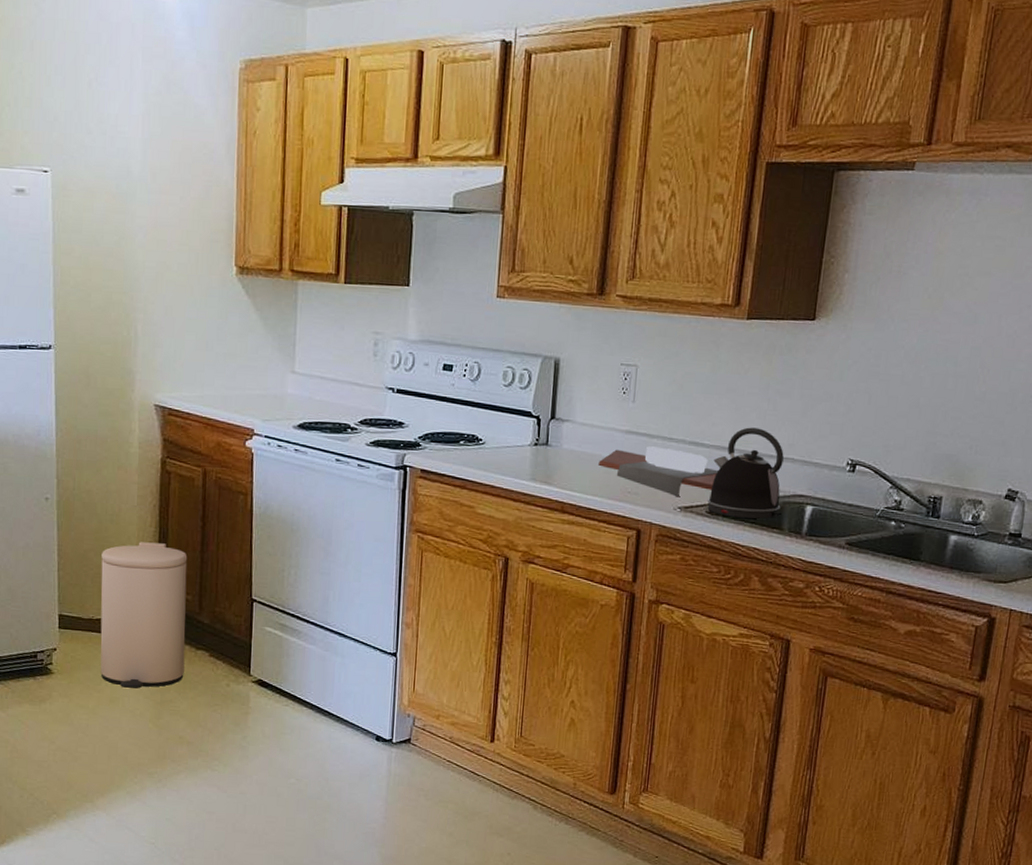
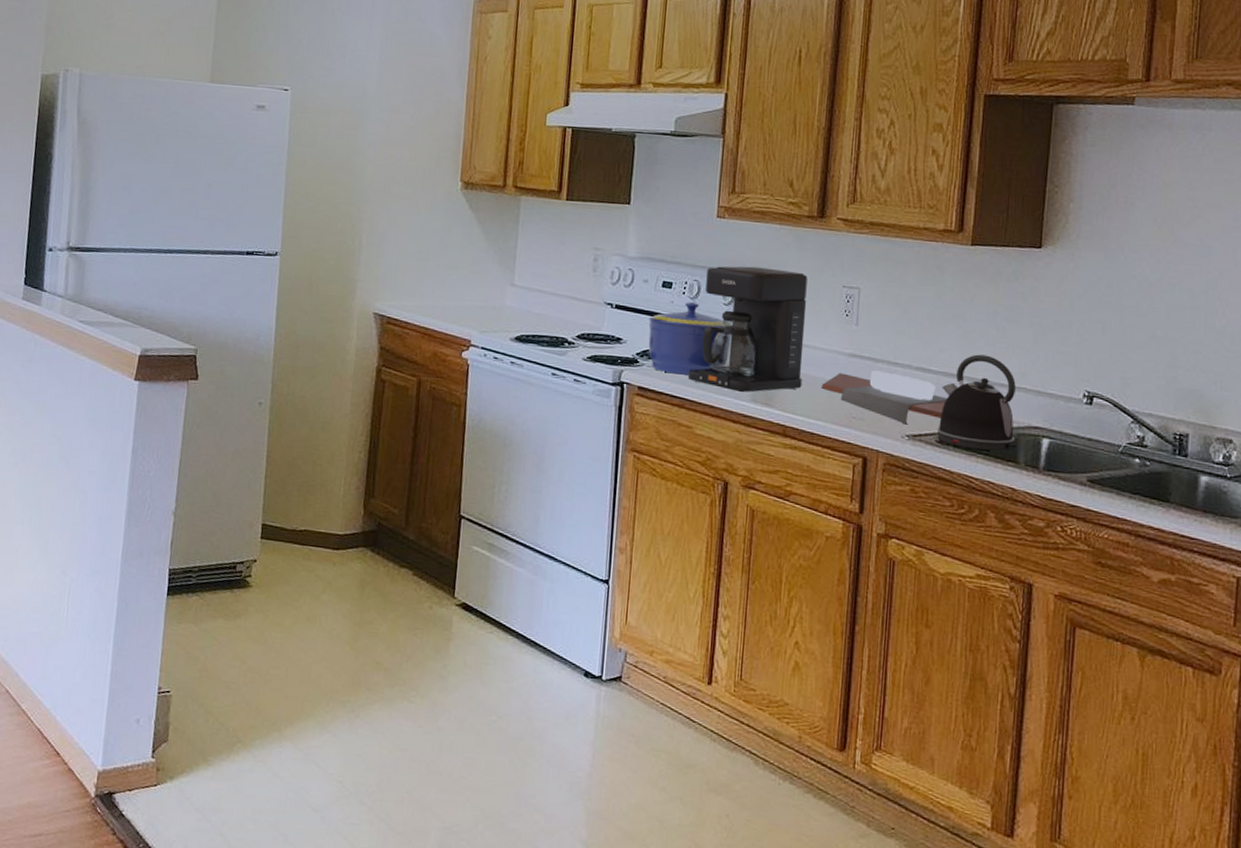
pedal bin: present [100,542,188,689] -> none [299,451,397,607]
cooking pot: none [430,383,504,457] -> present [648,301,723,375]
coffee maker: none [469,346,586,472] -> present [687,266,808,393]

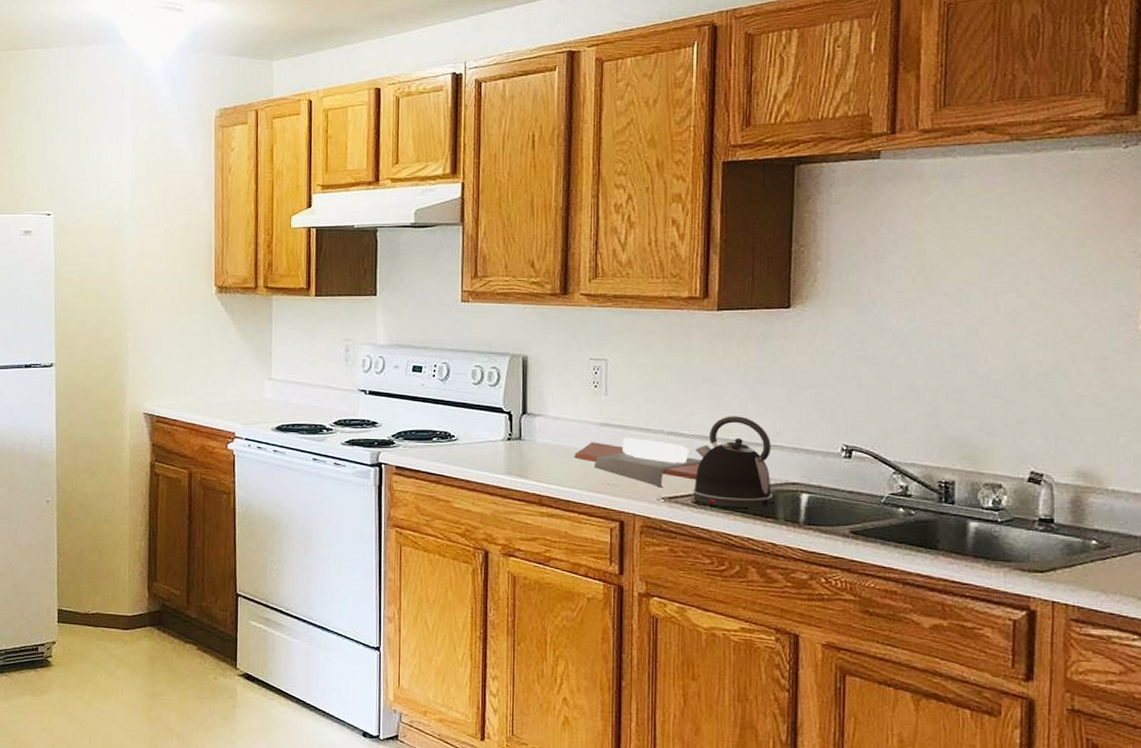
cooking pot: present [648,301,723,375] -> none [402,383,474,453]
coffee maker: present [687,266,808,393] -> none [442,346,555,467]

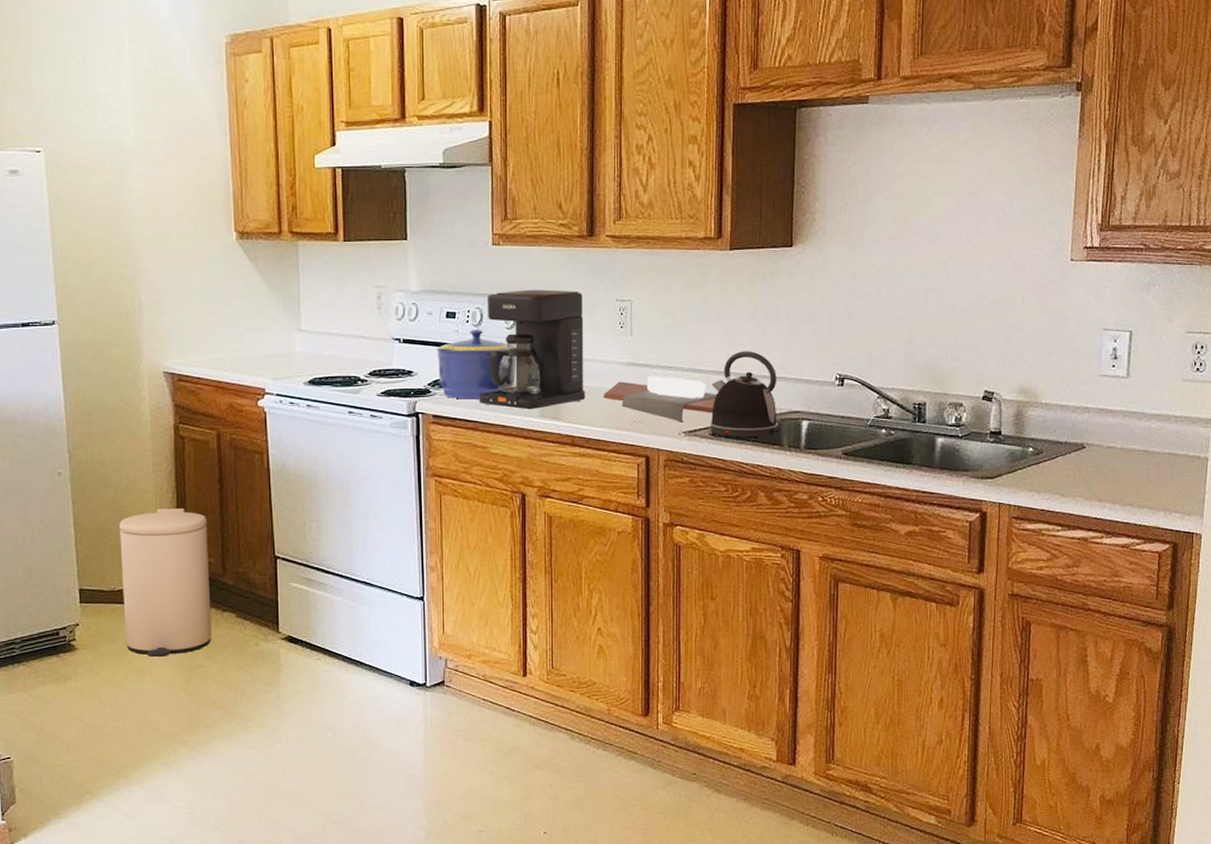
pedal bin: none [95,540,176,681] -> present [119,508,212,658]
cooking pot: none [402,383,474,453] -> present [437,328,507,399]
coffee maker: none [442,346,555,467] -> present [478,289,585,410]

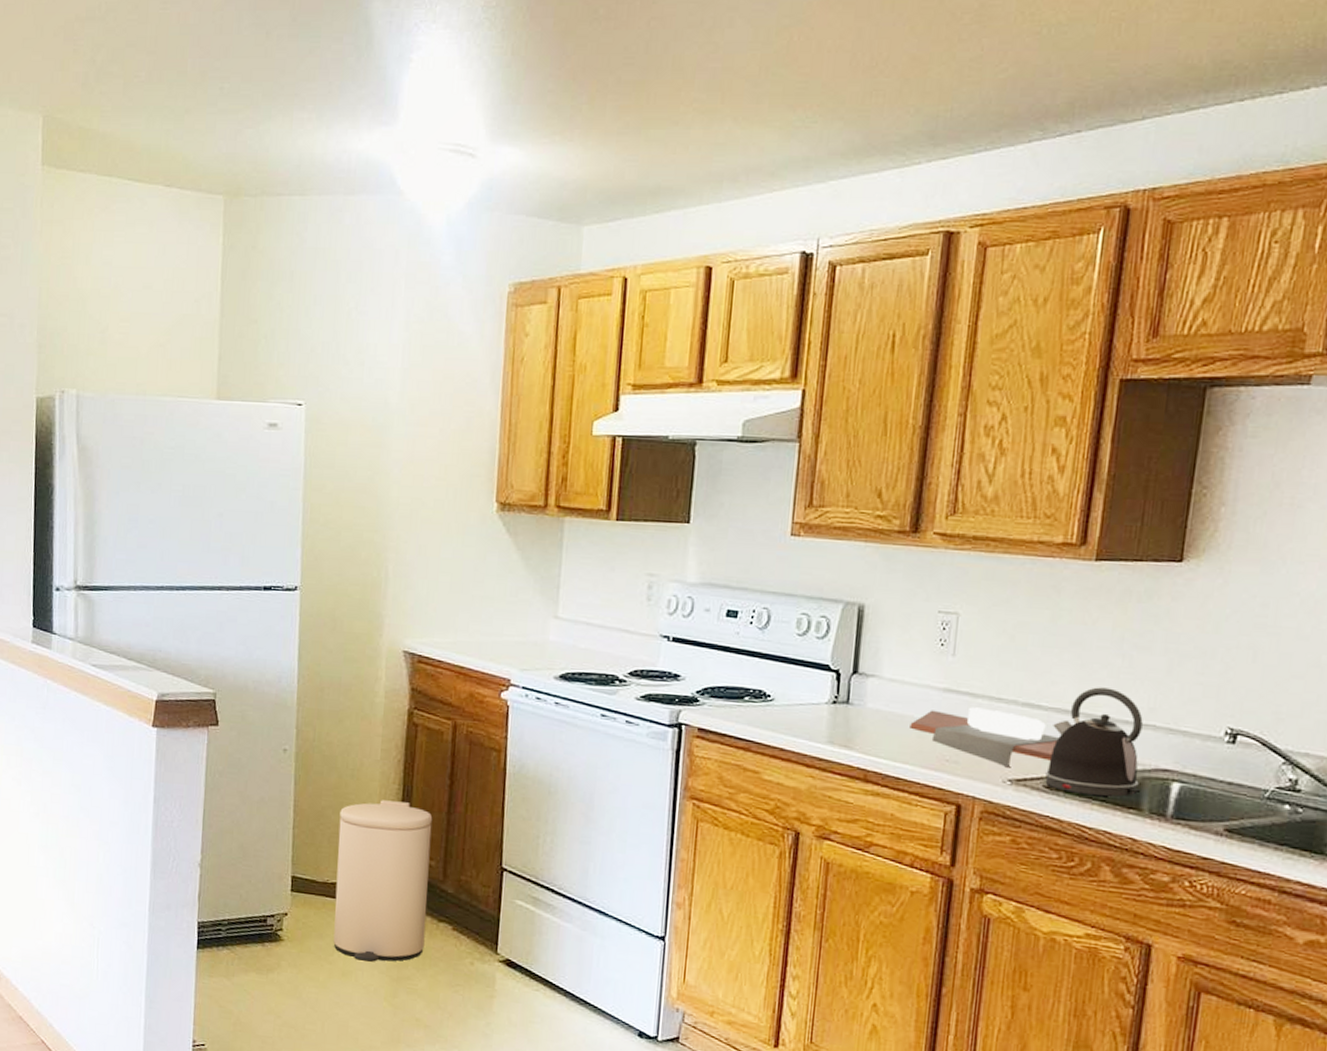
cooking pot: present [437,328,507,399] -> none [710,632,797,715]
coffee maker: present [478,289,585,410] -> none [754,590,897,734]

